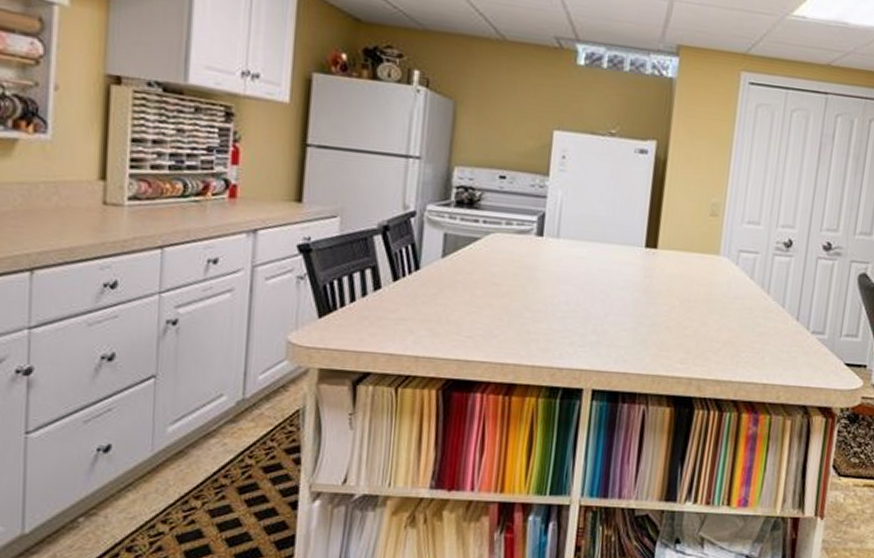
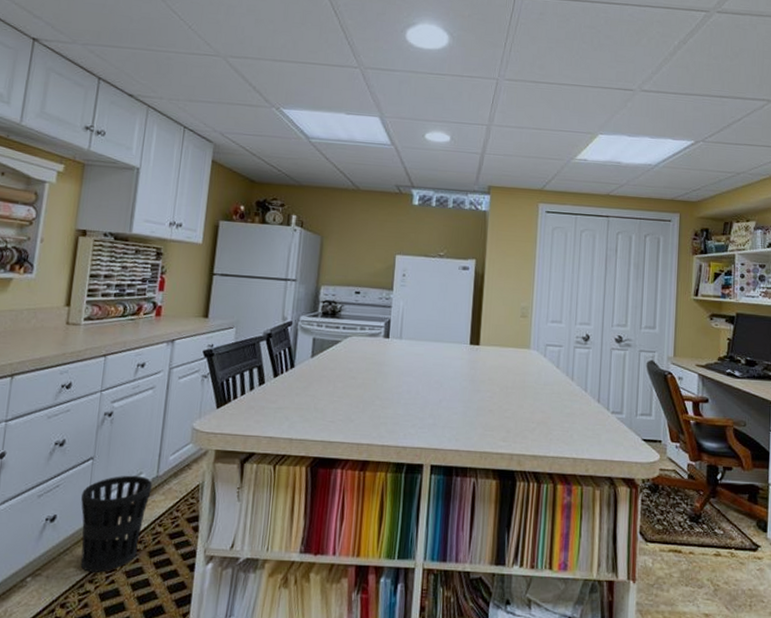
wastebasket: none [143,397,237,511] -> present [80,475,152,573]

